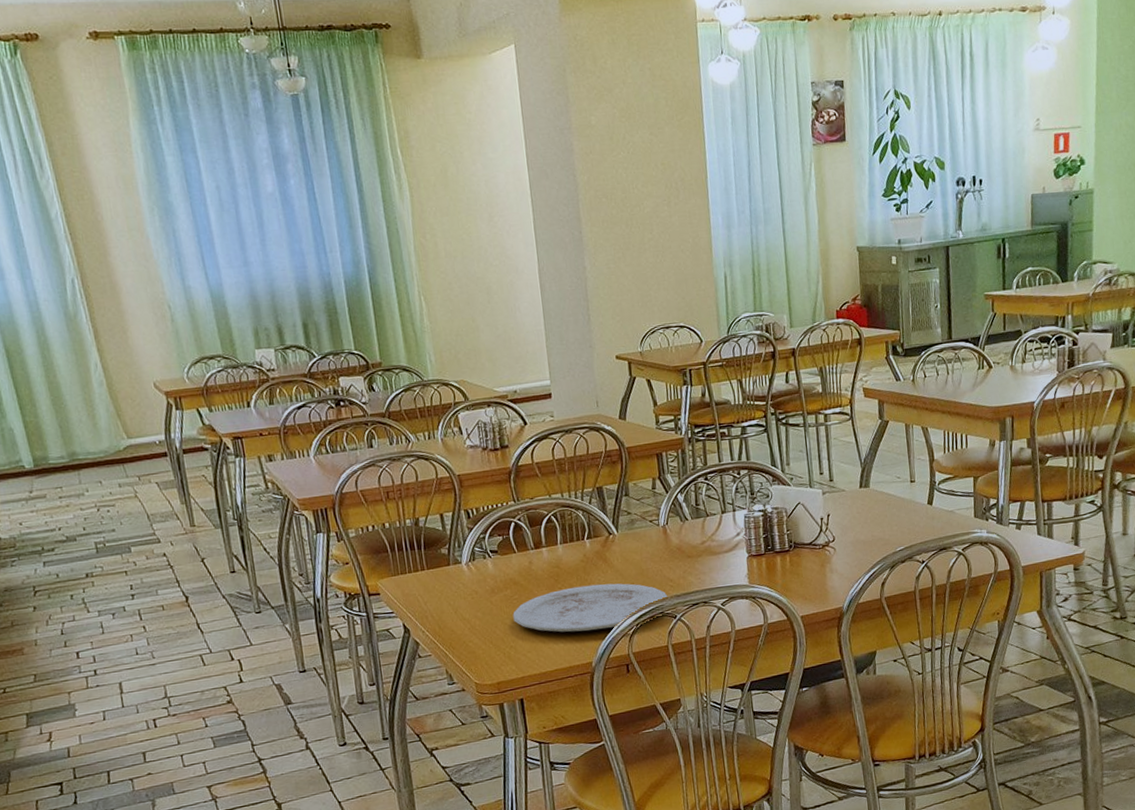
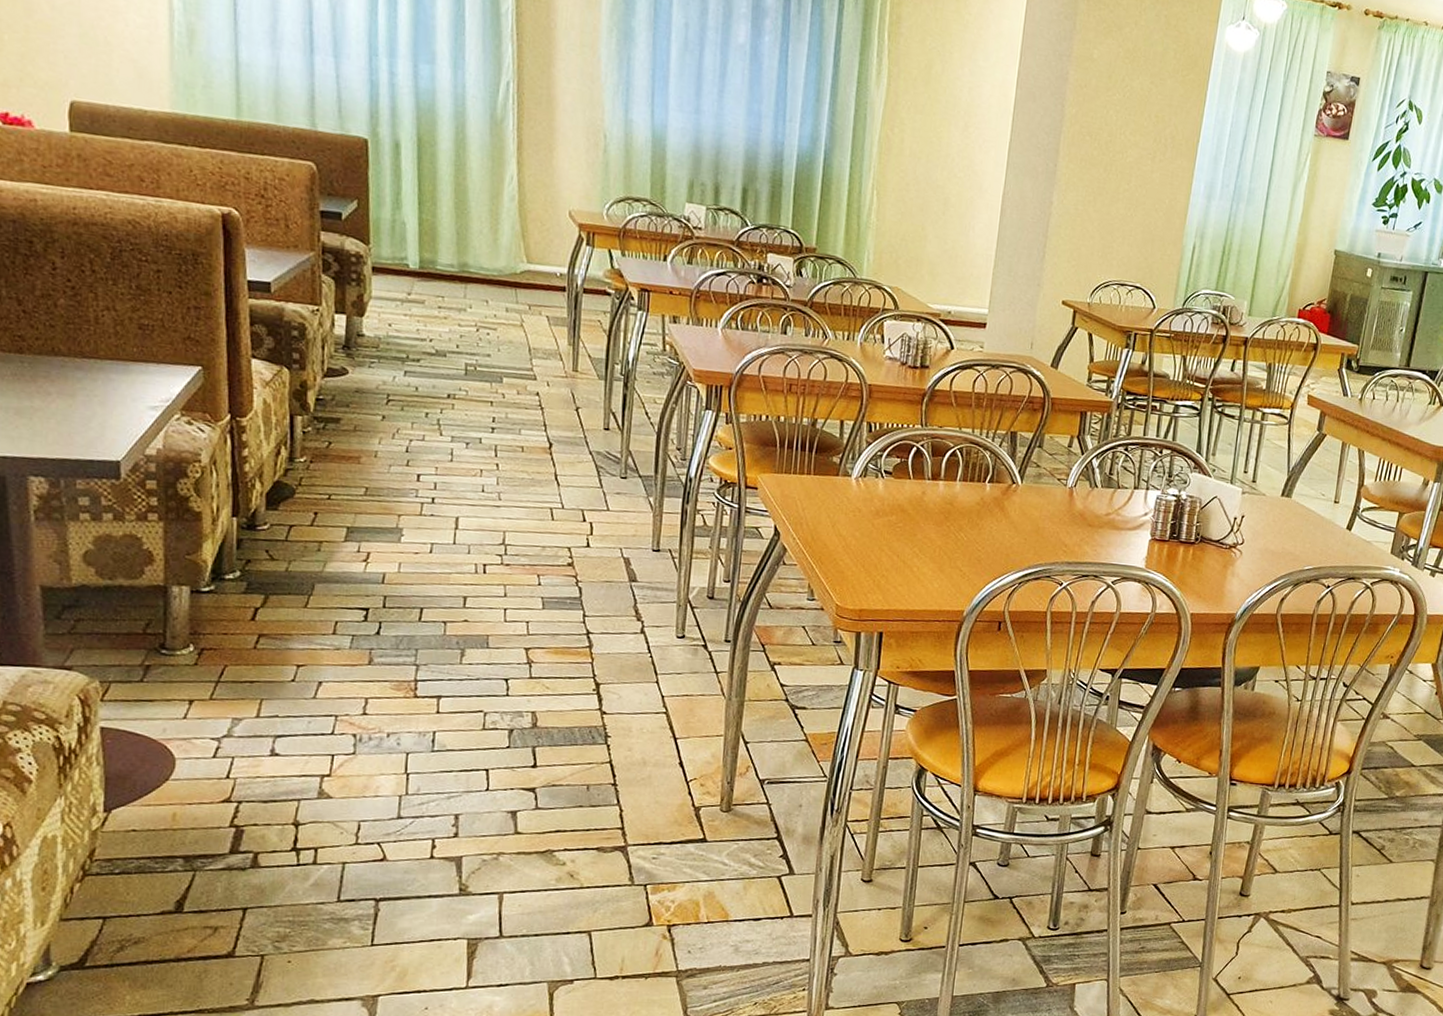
plate: present [512,583,670,633] -> none [892,528,1060,580]

